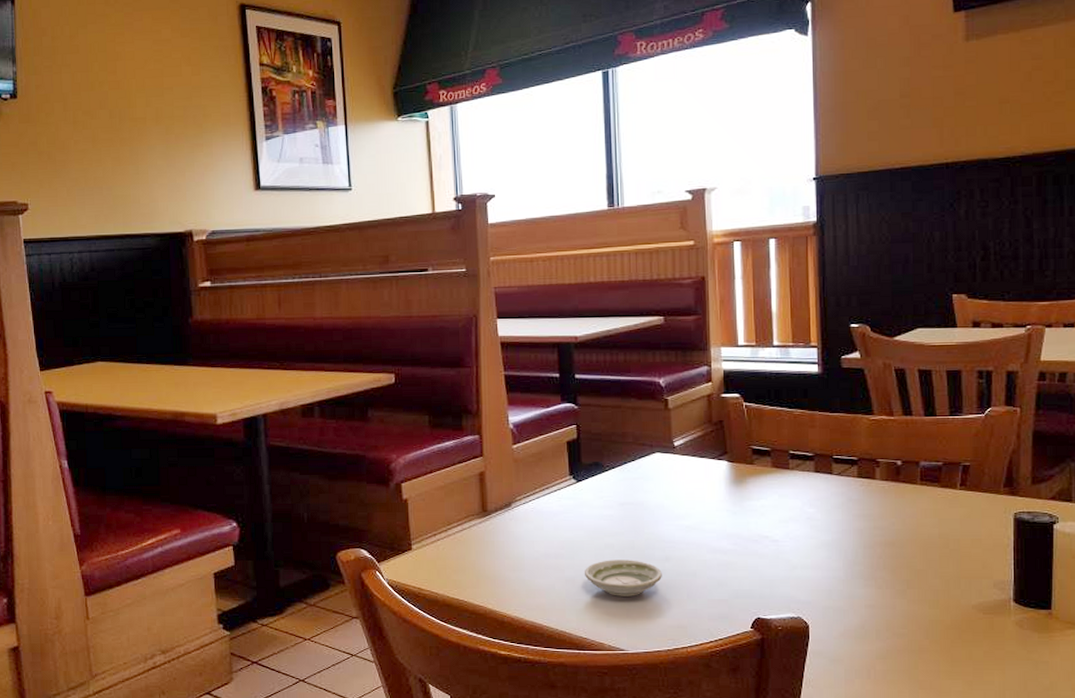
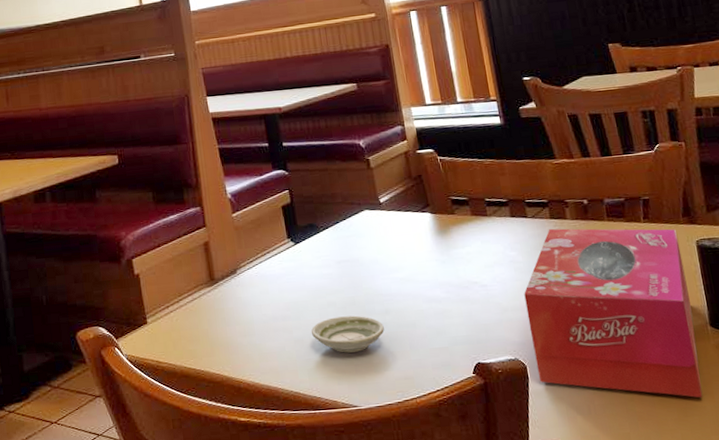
tissue box: none [817,487,996,673] -> present [524,228,703,398]

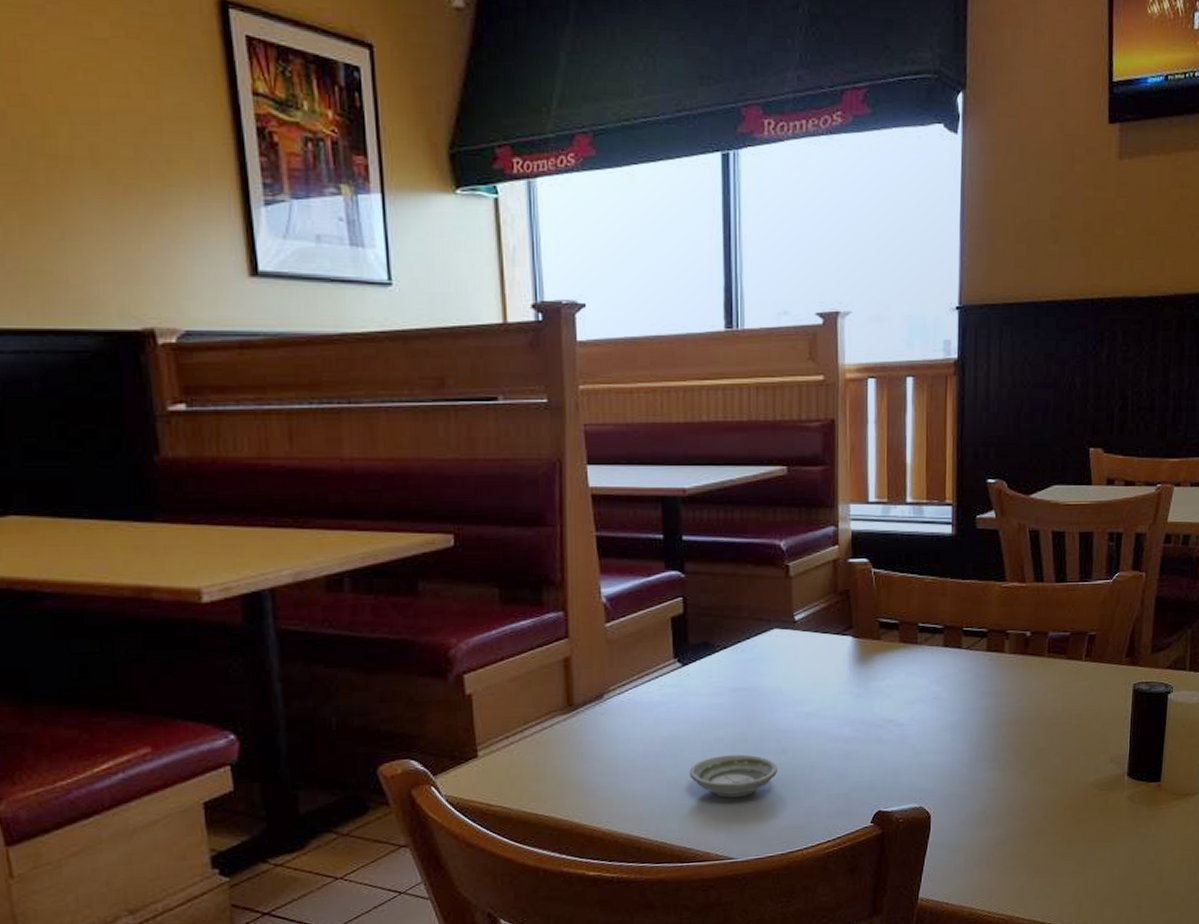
tissue box: present [524,228,703,398] -> none [941,662,1117,851]

